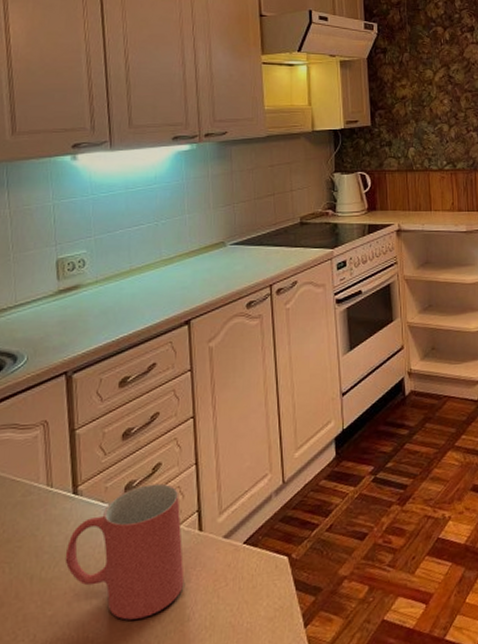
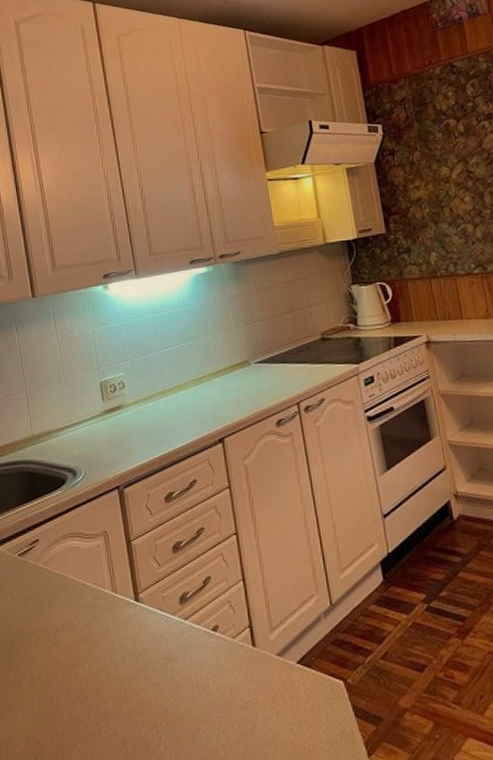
mug: present [65,483,184,620] -> none [133,597,244,726]

